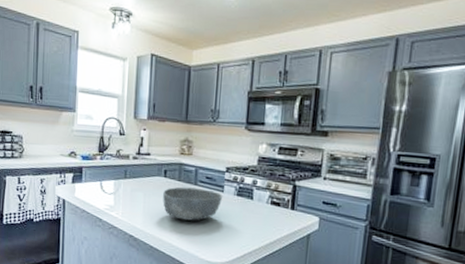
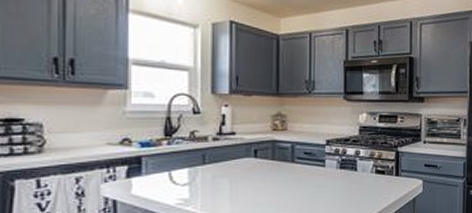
bowl: present [163,186,223,221] -> none [254,165,325,203]

